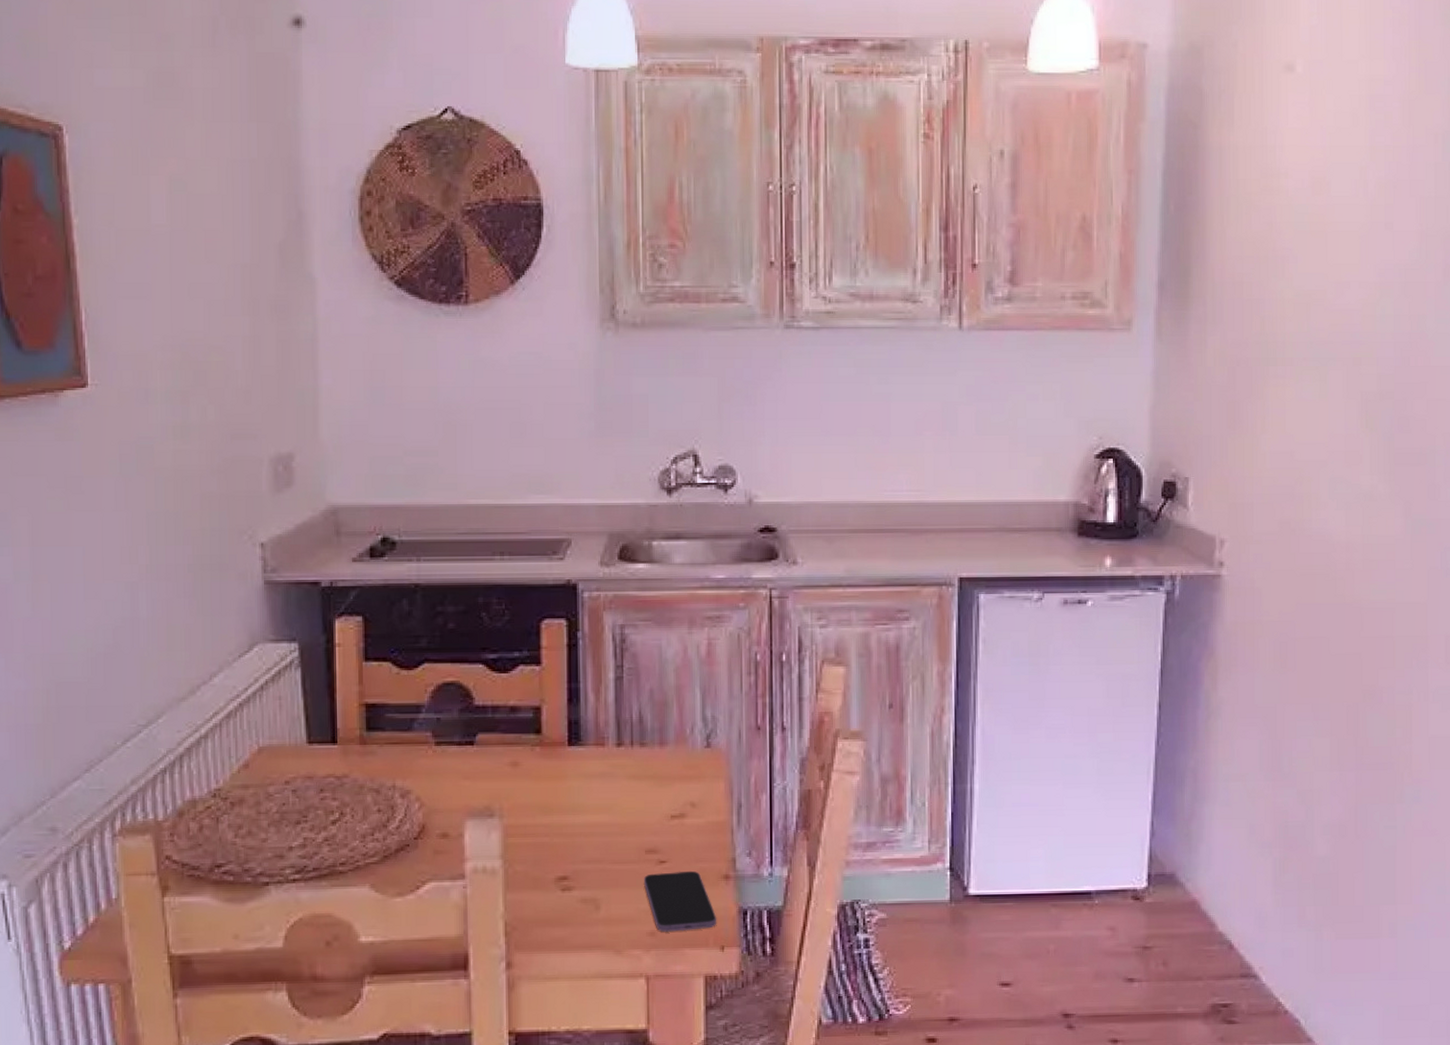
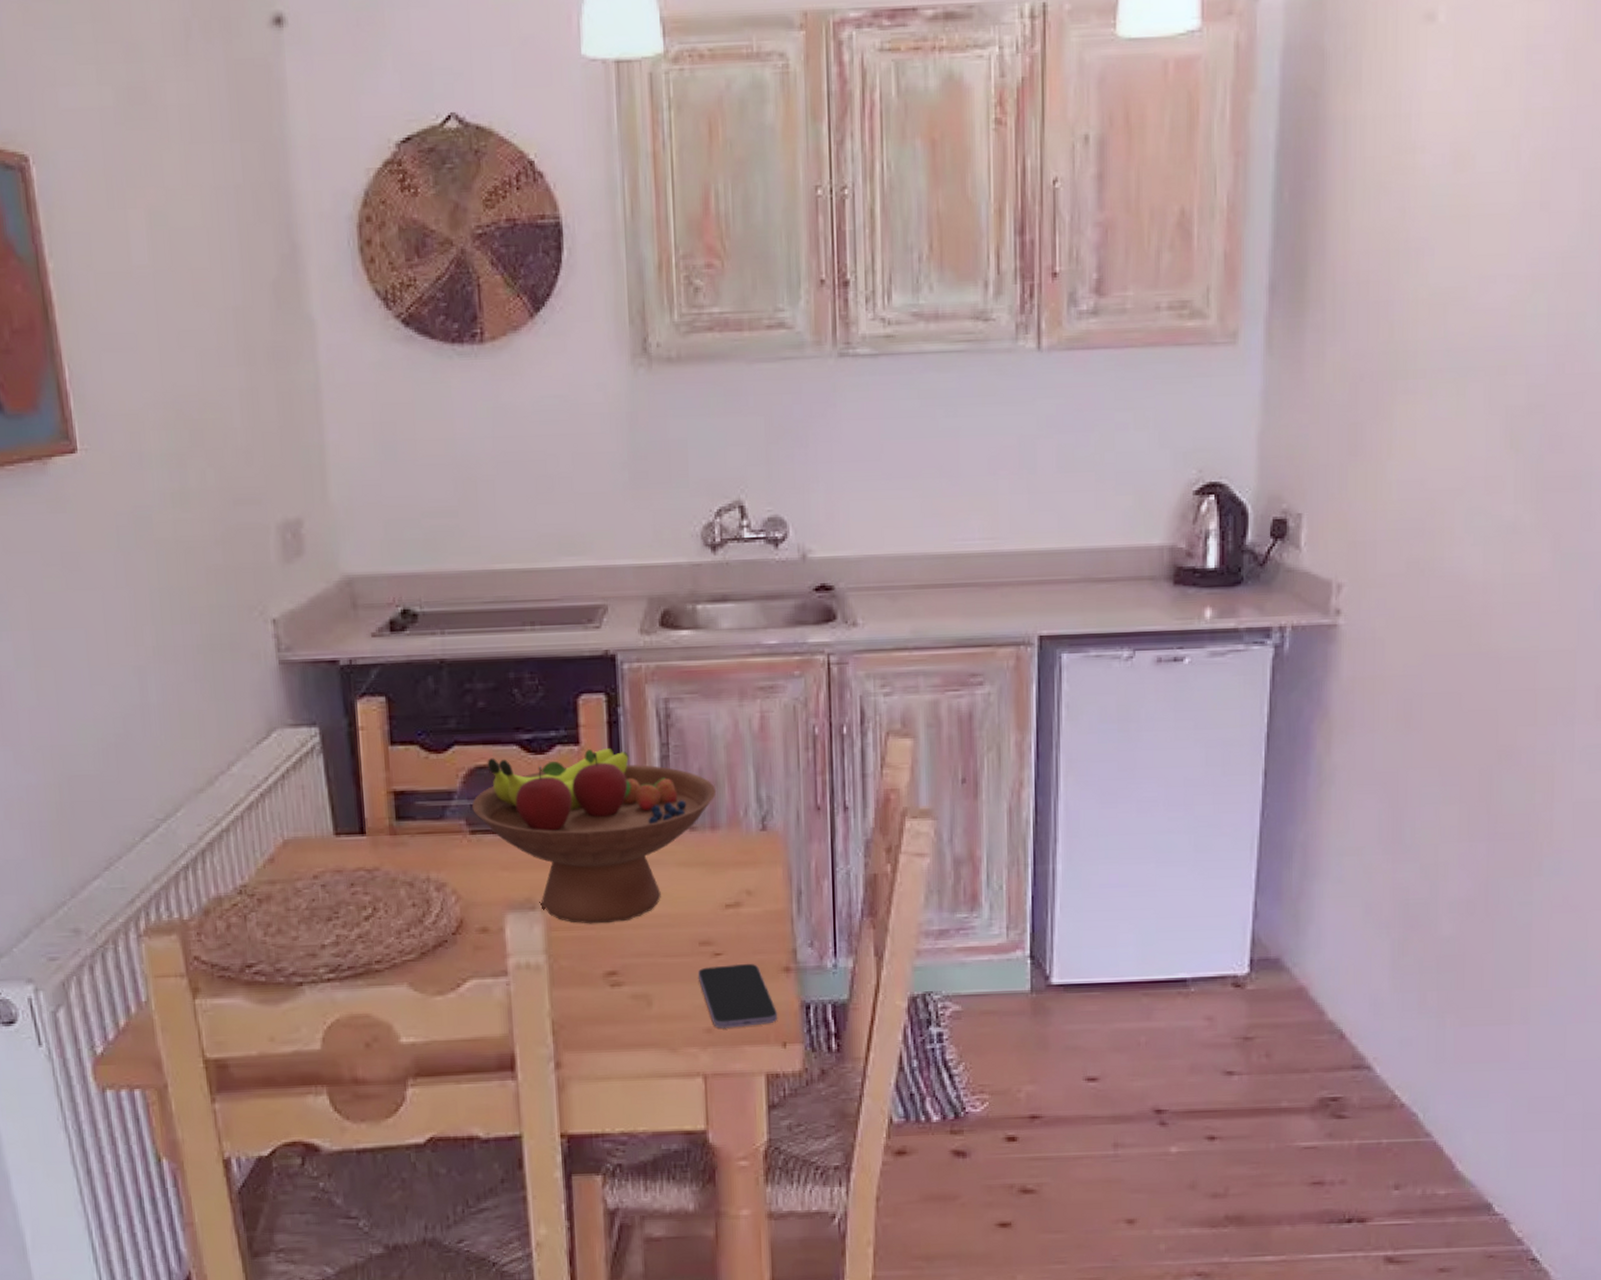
fruit bowl: none [439,668,666,832] -> present [472,747,717,924]

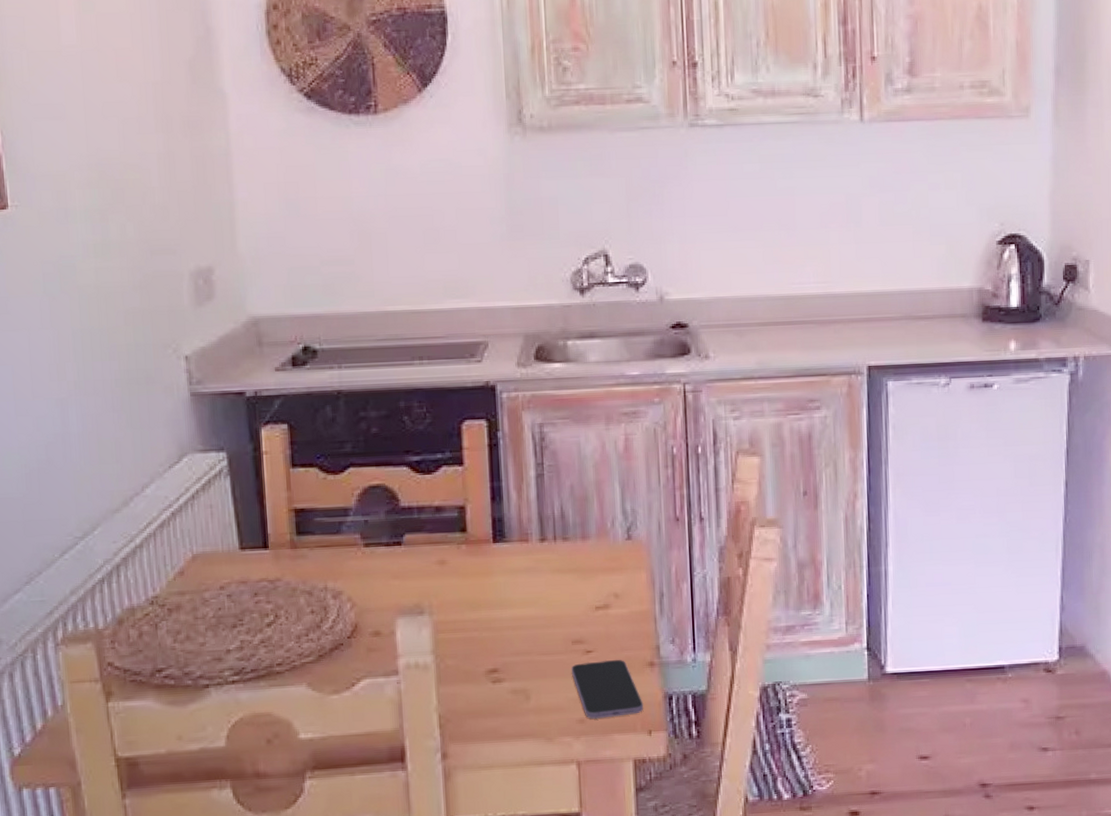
fruit bowl: present [472,747,717,924] -> none [366,467,587,627]

